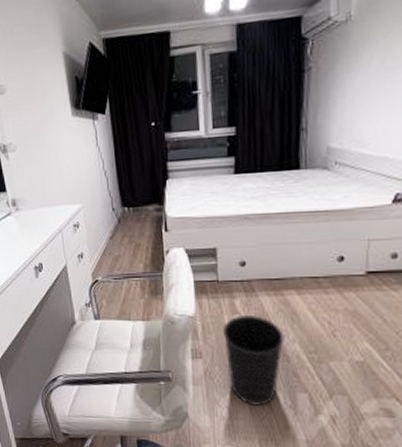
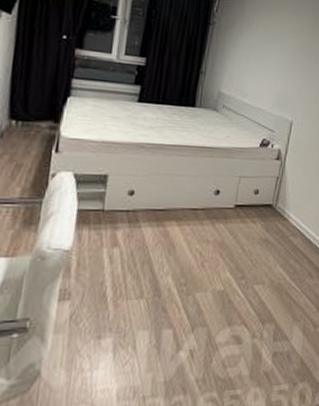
wastebasket: present [223,315,285,406] -> none [96,248,160,350]

